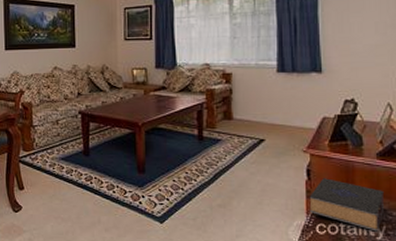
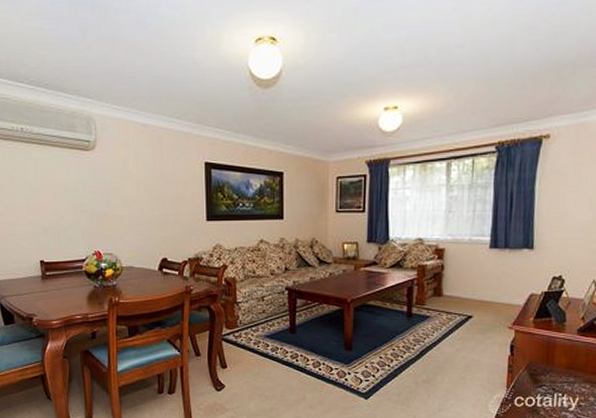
book: present [309,178,385,232] -> none [509,353,580,403]

